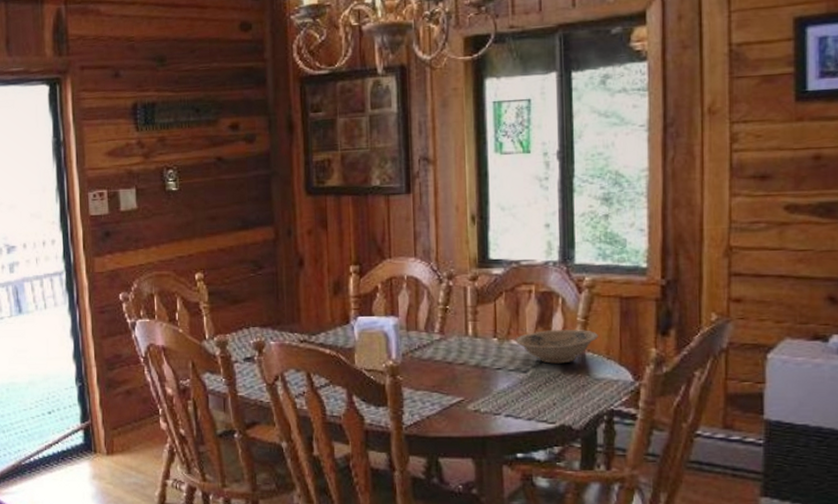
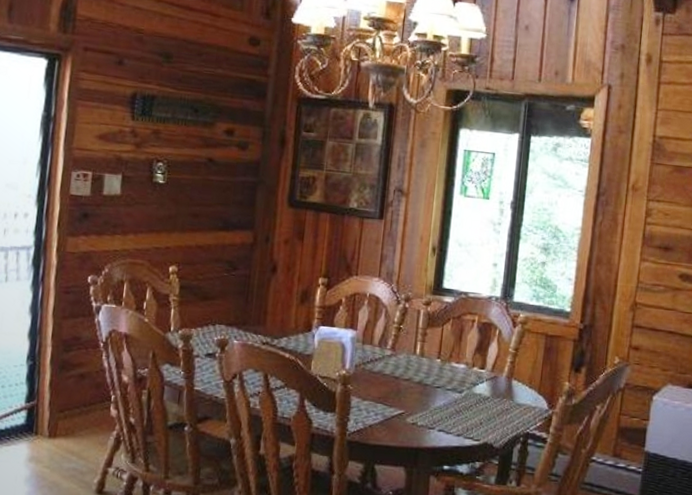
bowl: present [515,330,598,364] -> none [455,357,525,388]

